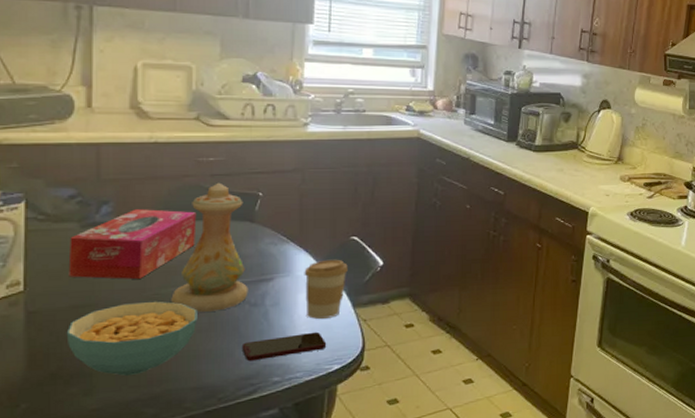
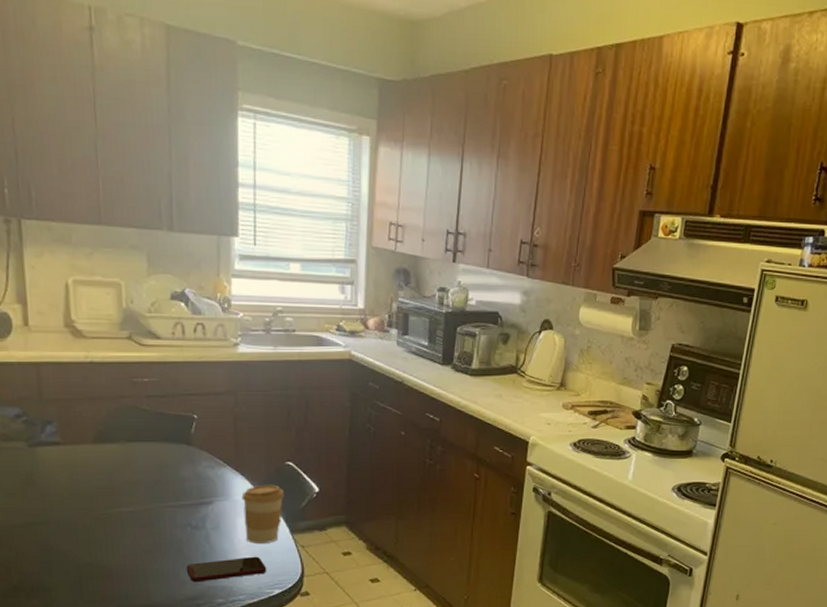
cereal bowl: present [66,301,198,376] -> none [24,520,143,591]
tissue box: present [68,209,197,279] -> none [19,430,136,498]
vase: present [171,182,248,312] -> none [117,404,189,533]

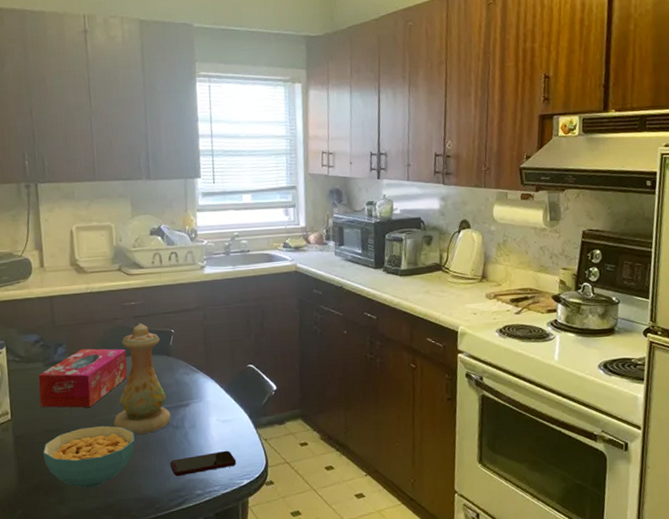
tissue box: none [19,430,136,498] -> present [38,348,128,408]
cereal bowl: none [24,520,143,591] -> present [42,425,135,488]
vase: none [117,404,189,533] -> present [114,323,171,434]
coffee cup: present [241,484,284,543] -> none [212,385,248,439]

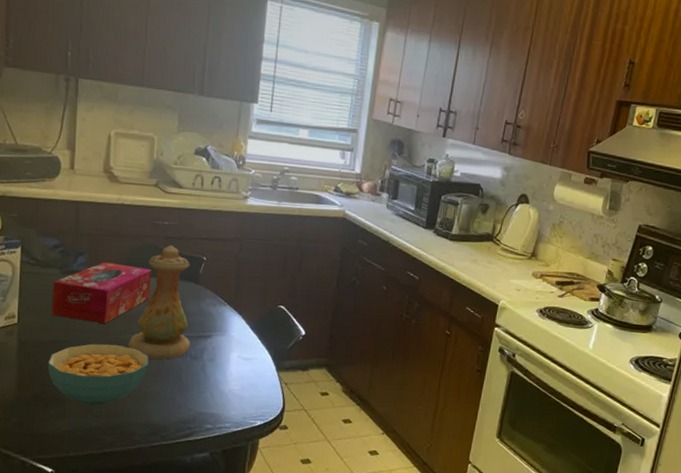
smartphone: present [170,450,237,477] -> none [182,388,253,408]

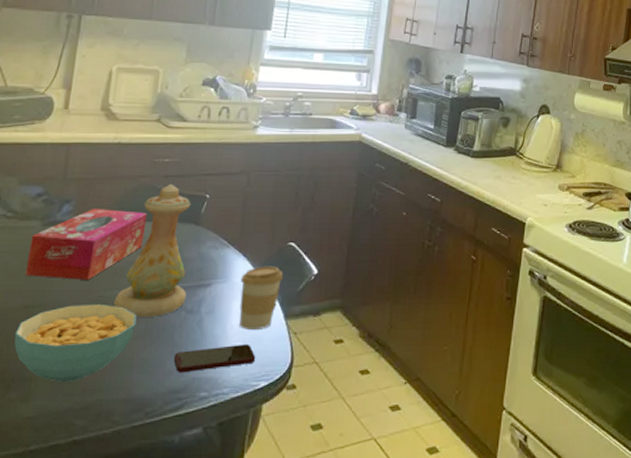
smartphone: none [182,388,253,408] -> present [173,343,256,373]
coffee cup: none [237,324,274,378] -> present [239,266,283,329]

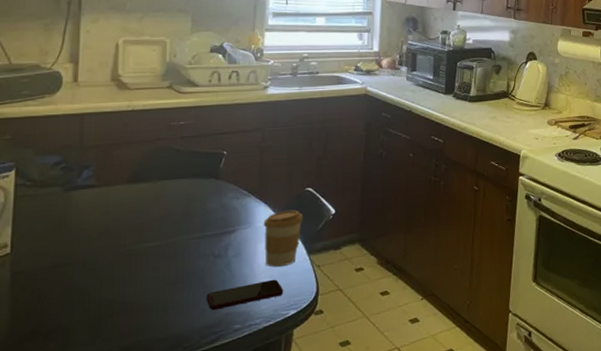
cereal bowl: present [14,303,137,382] -> none [47,256,166,330]
tissue box: present [25,209,147,280] -> none [51,171,168,238]
vase: present [114,183,191,317] -> none [143,144,213,266]

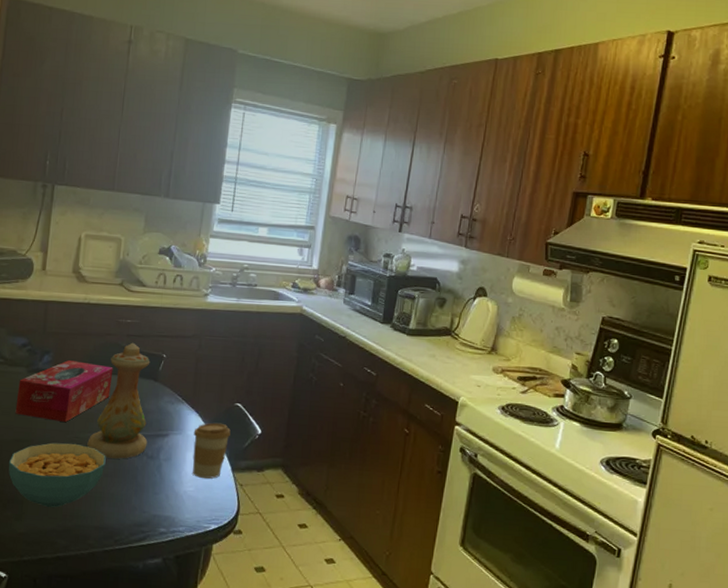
cereal bowl: none [47,256,166,330] -> present [8,442,106,508]
tissue box: none [51,171,168,238] -> present [15,360,113,422]
vase: none [143,144,213,266] -> present [87,342,150,459]
smartphone: present [206,279,284,311] -> none [137,490,207,510]

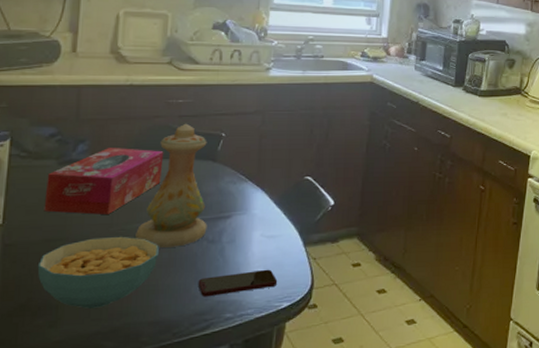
smartphone: none [137,490,207,510] -> present [197,269,278,297]
coffee cup: present [193,422,231,479] -> none [259,198,301,256]

